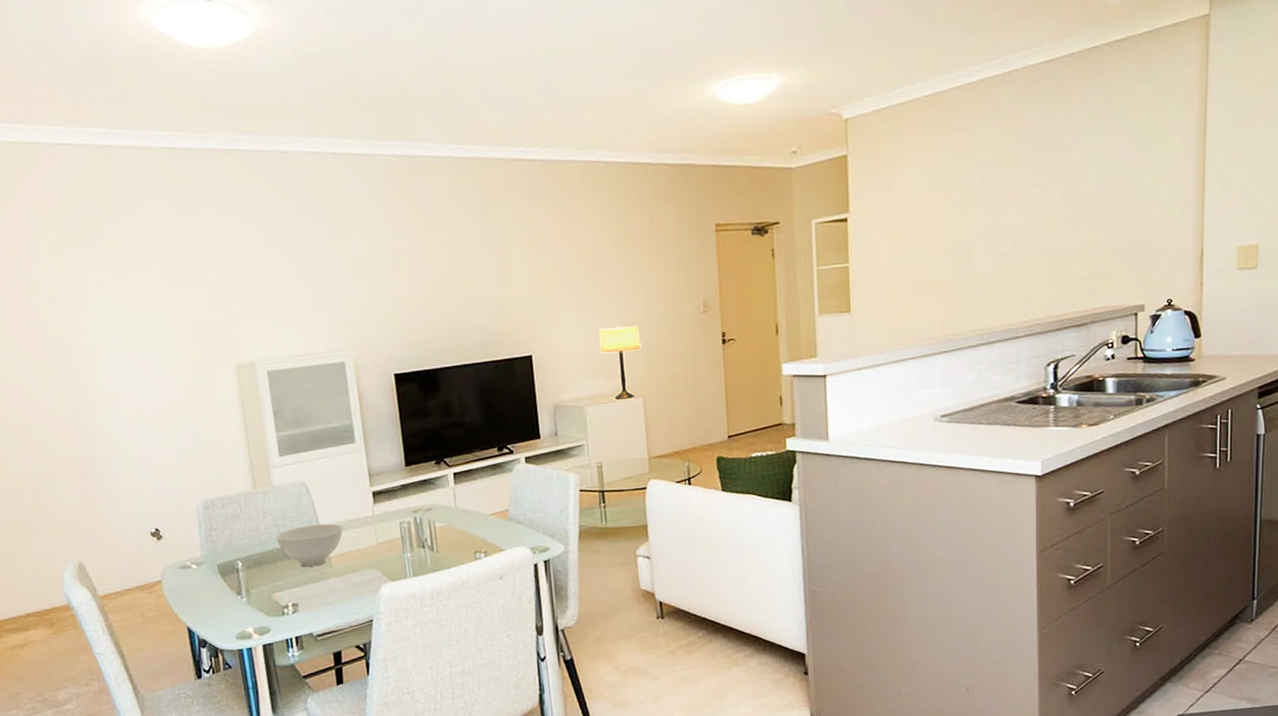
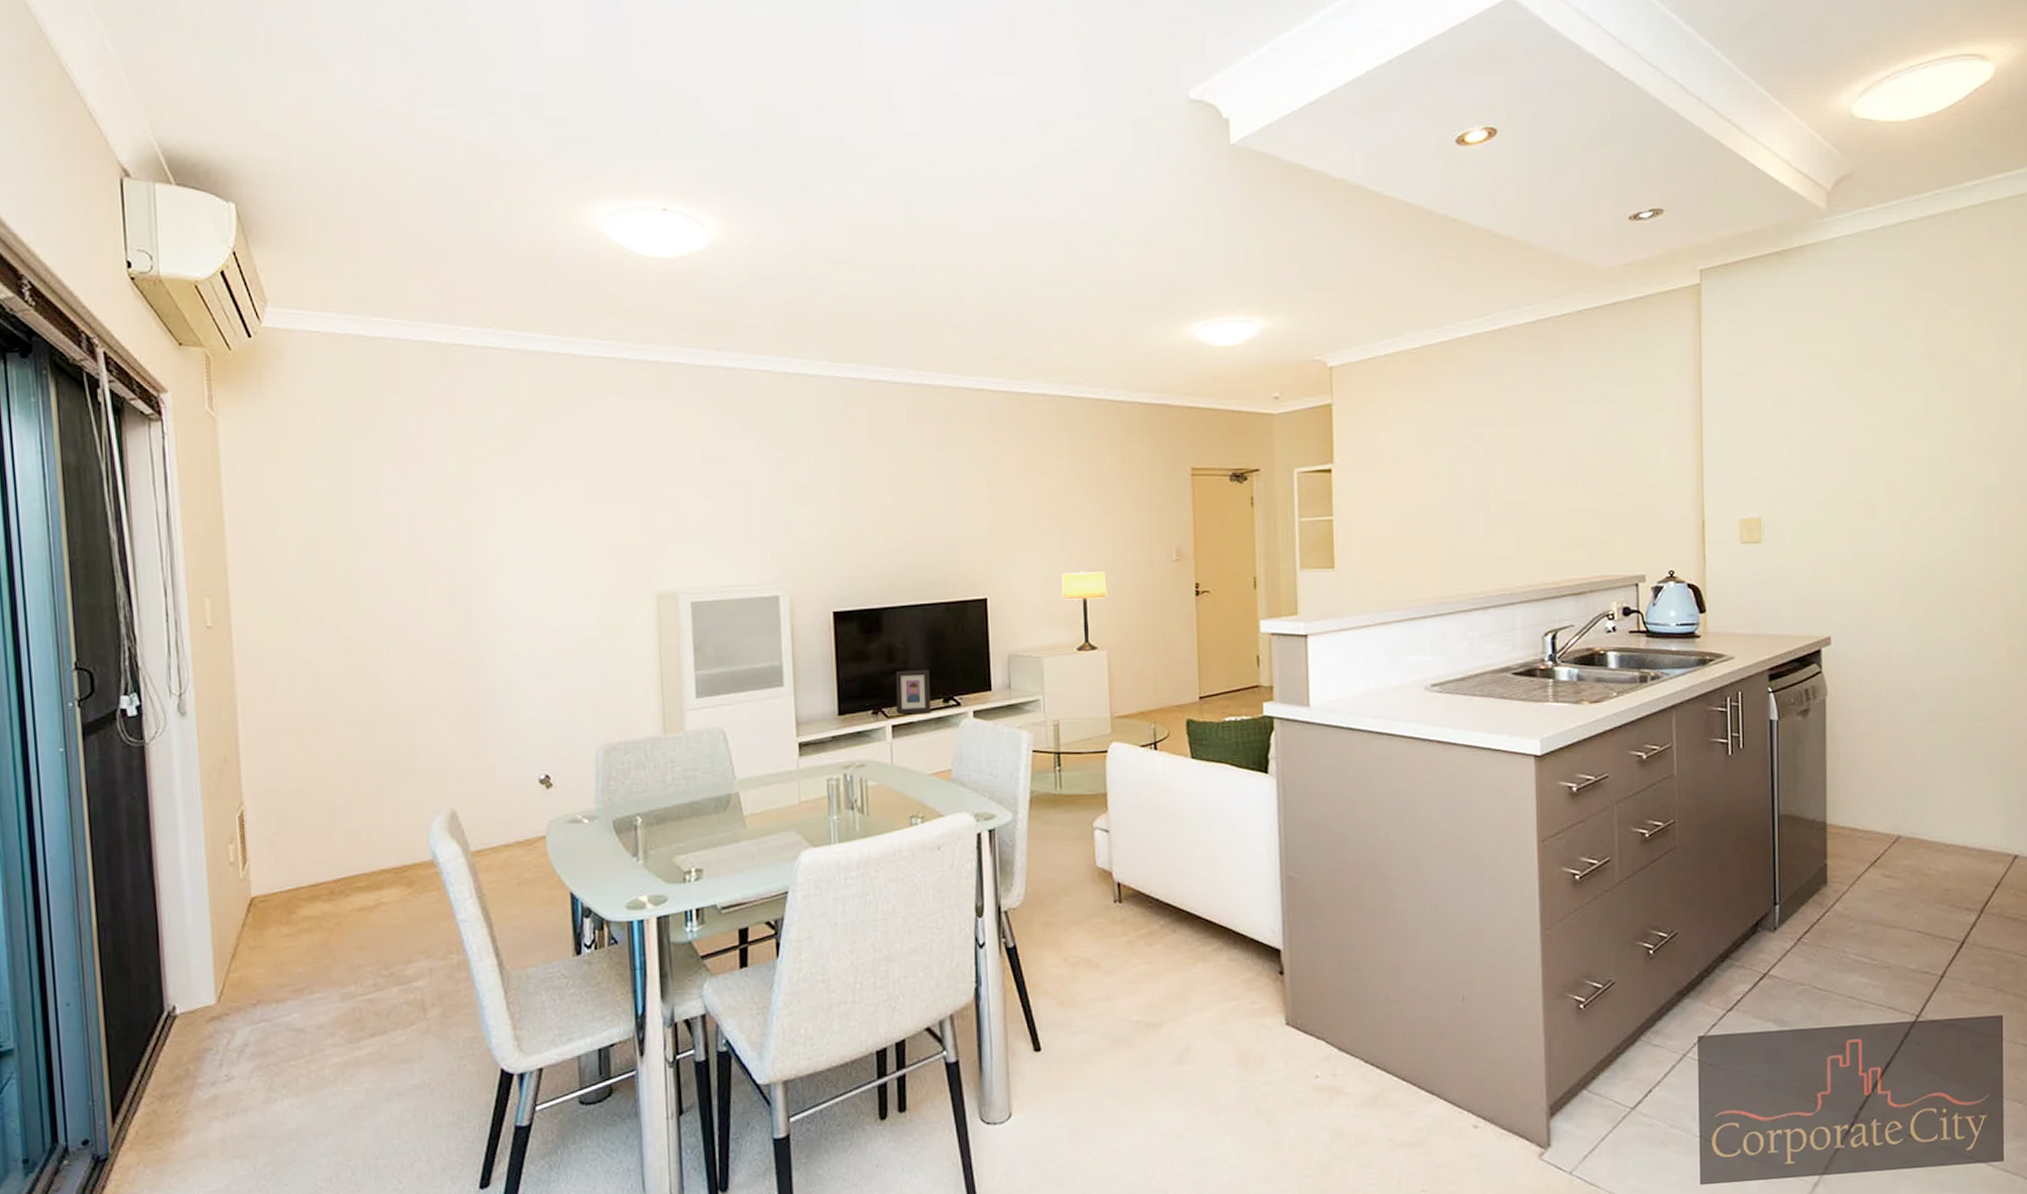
bowl: present [275,523,344,567] -> none [683,777,763,827]
picture frame: none [453,421,487,463] -> present [895,669,931,714]

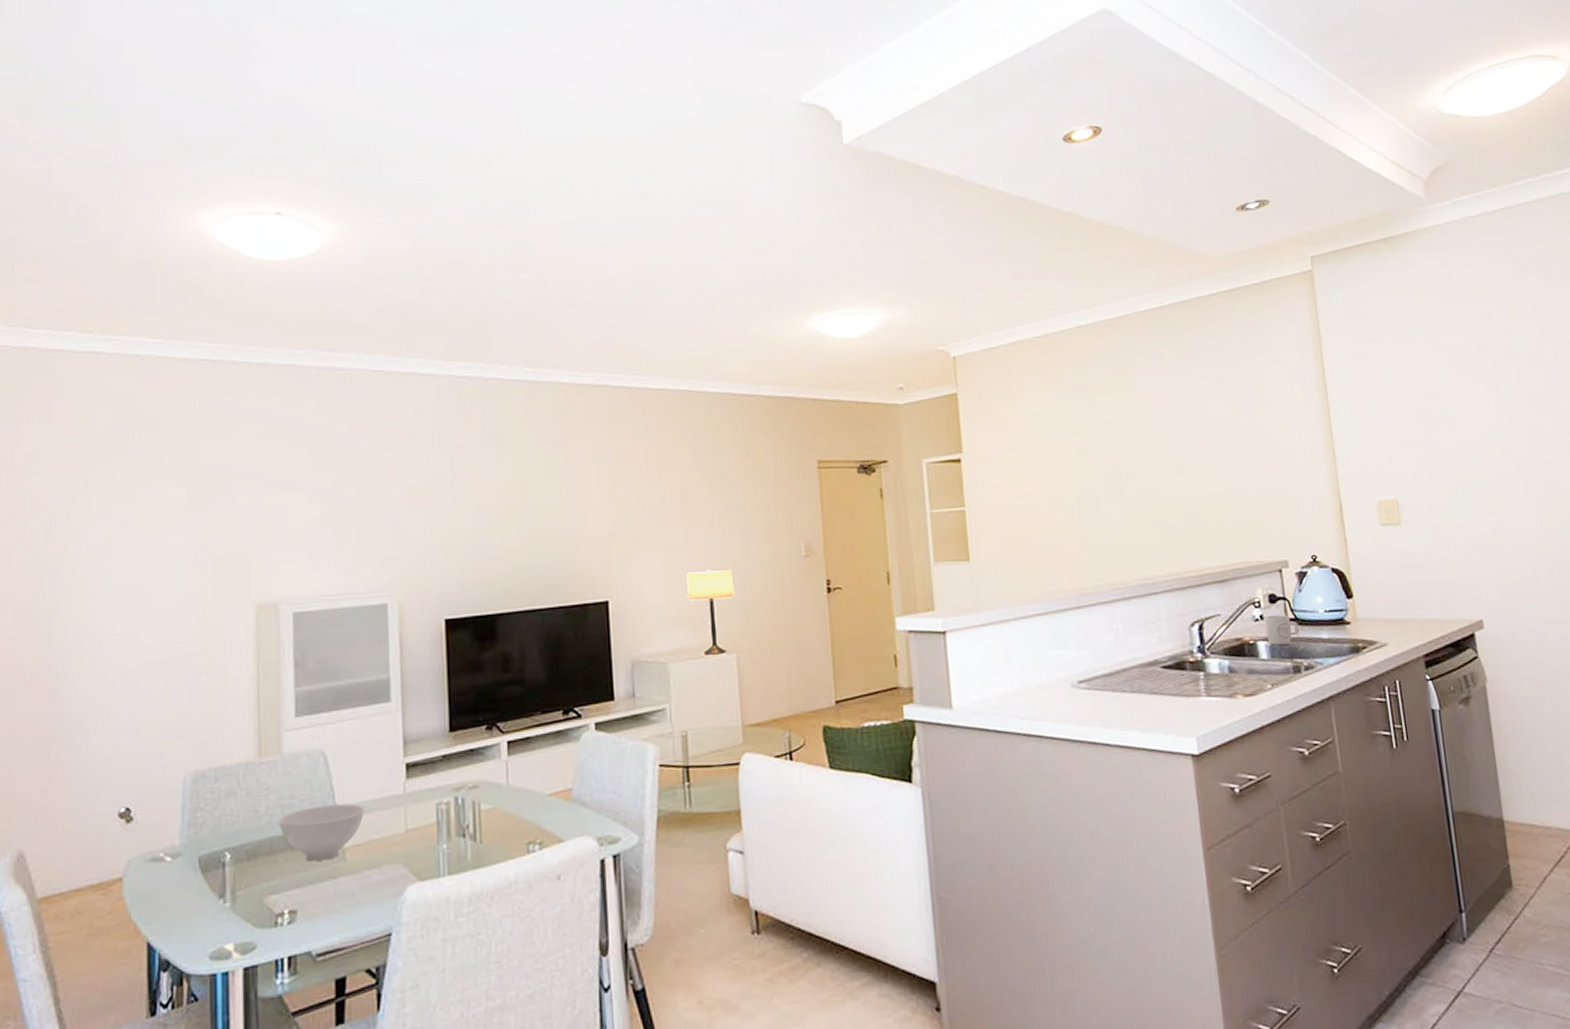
bowl: none [683,777,763,827] -> present [278,804,366,861]
picture frame: present [895,669,931,714] -> none [511,678,550,729]
mug: none [1617,627,1649,656] -> present [1265,615,1299,645]

